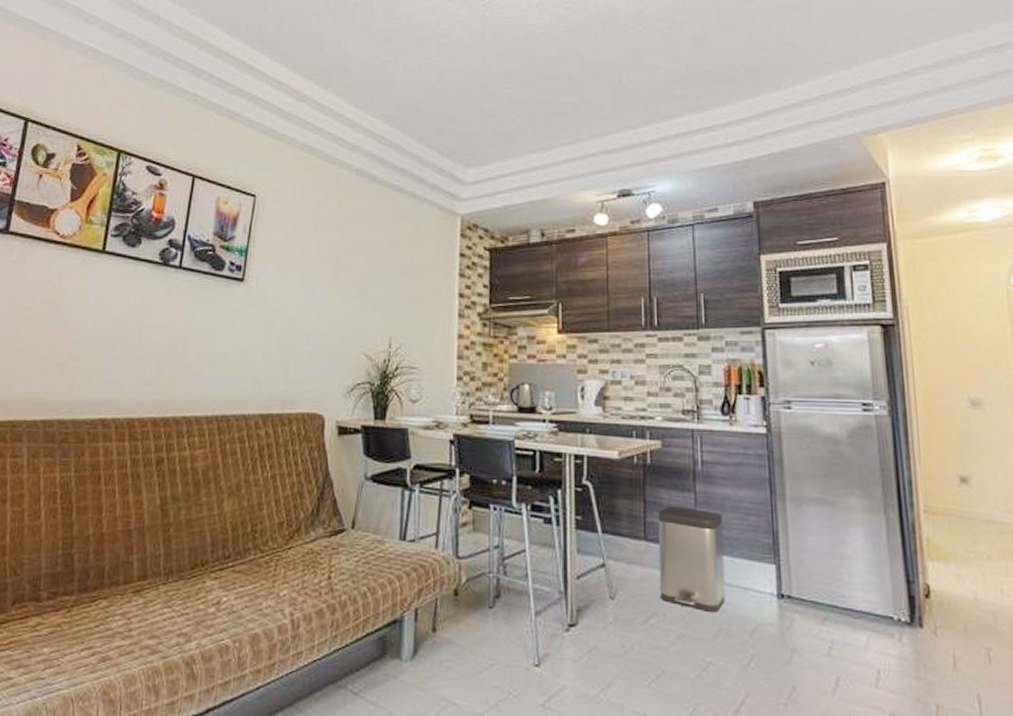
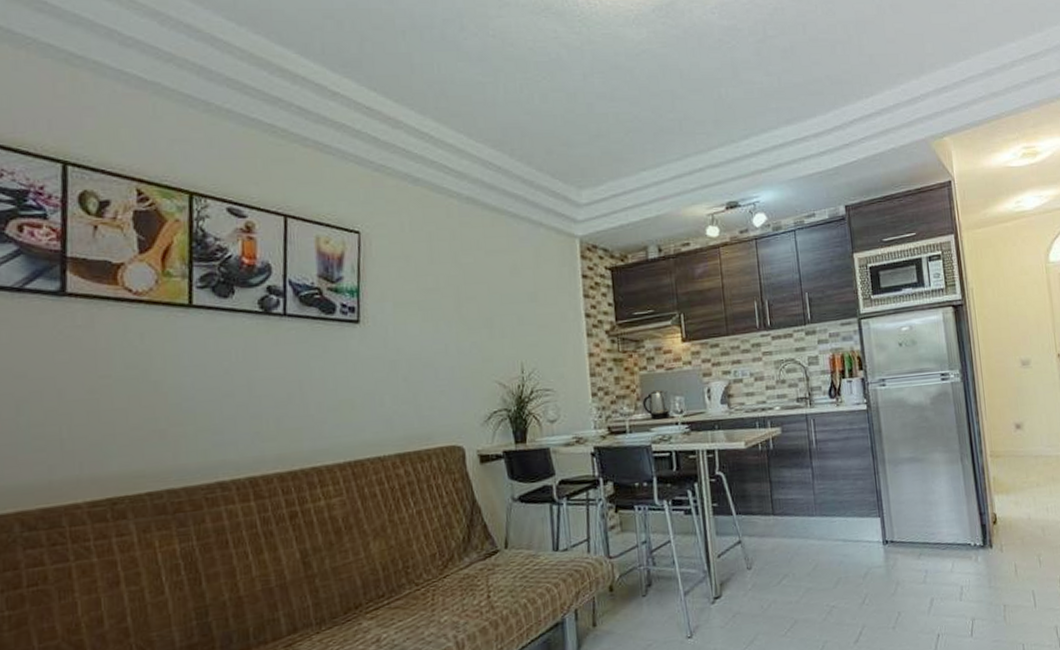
pedal bin: present [659,505,725,612] -> none [783,481,842,566]

